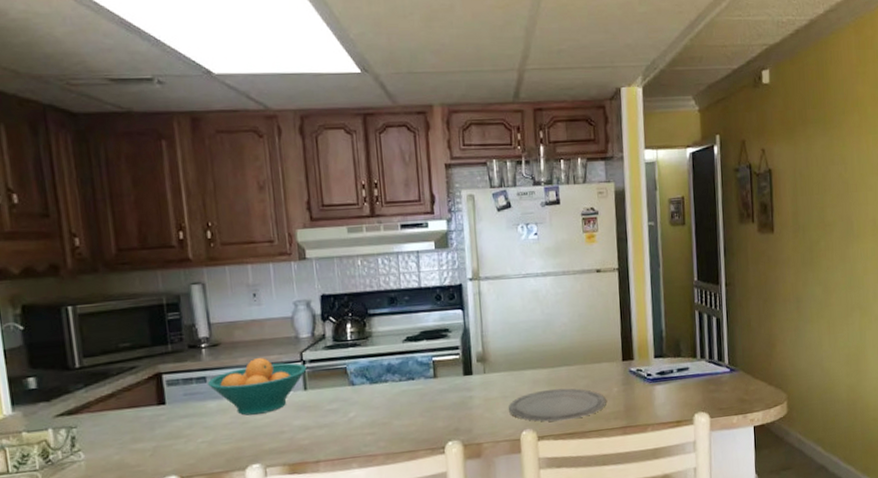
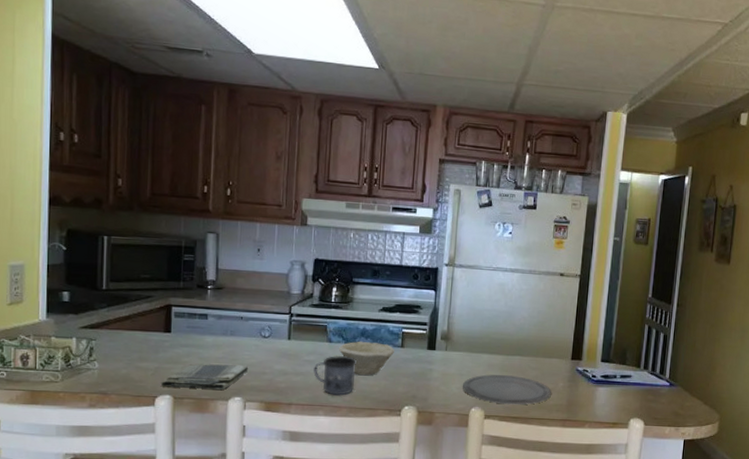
dish towel: none [162,427,264,468] -> present [160,363,249,391]
fruit bowl: present [207,357,307,416] -> none [207,304,293,354]
mug: none [338,397,389,444] -> present [313,356,356,396]
bowl: none [363,377,428,417] -> present [338,341,395,376]

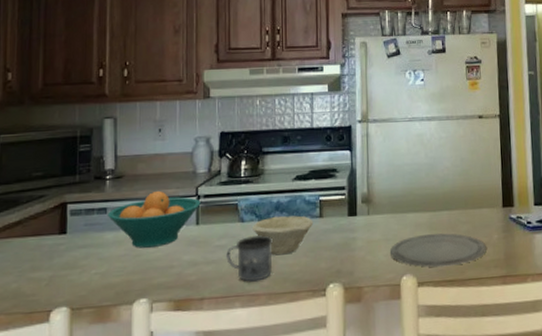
dish towel: present [160,363,249,391] -> none [55,260,154,298]
fruit bowl: none [207,304,293,354] -> present [107,190,201,248]

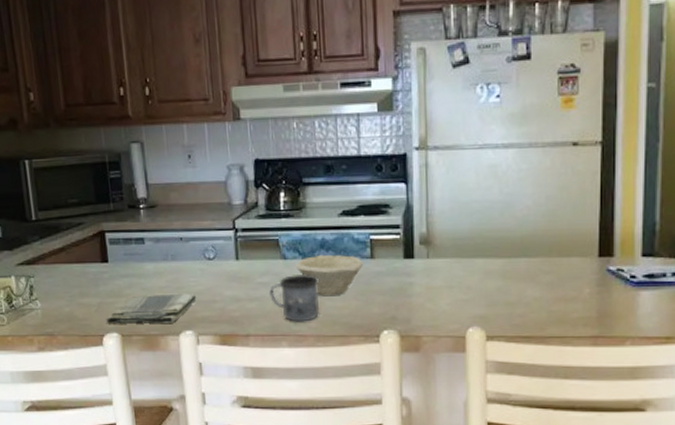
dish towel: none [55,260,154,298] -> present [105,293,197,325]
fruit bowl: present [107,190,201,248] -> none [144,222,239,281]
plate: present [390,233,486,268] -> none [454,283,574,321]

